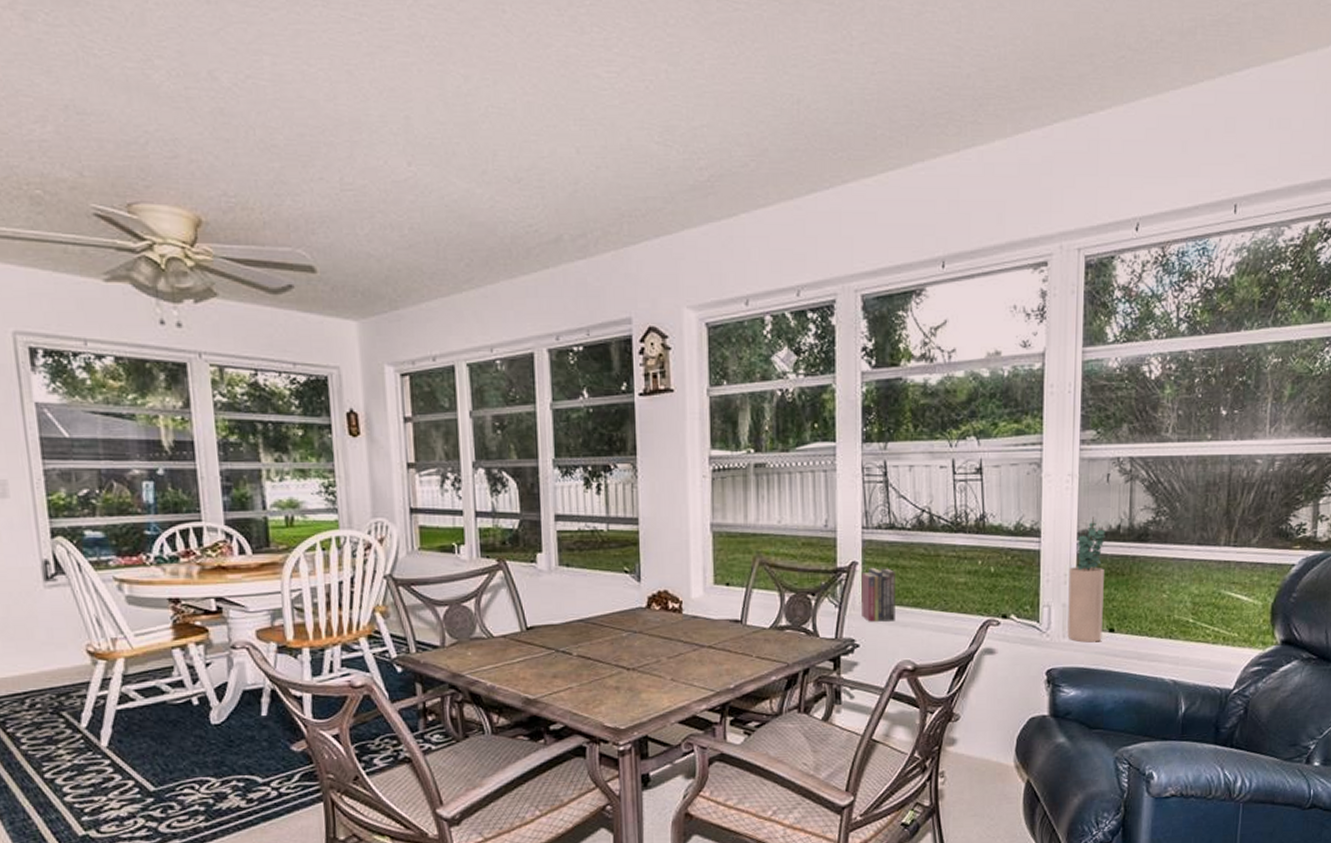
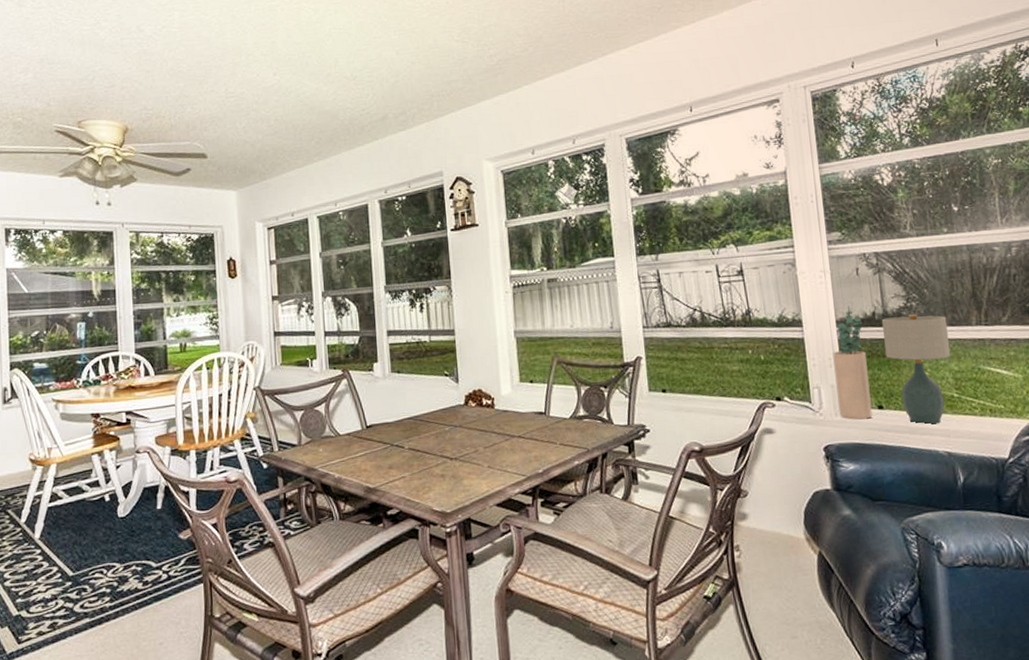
books: present [861,566,895,623] -> none [646,360,680,410]
table lamp: none [1125,529,1195,651] -> present [882,313,951,425]

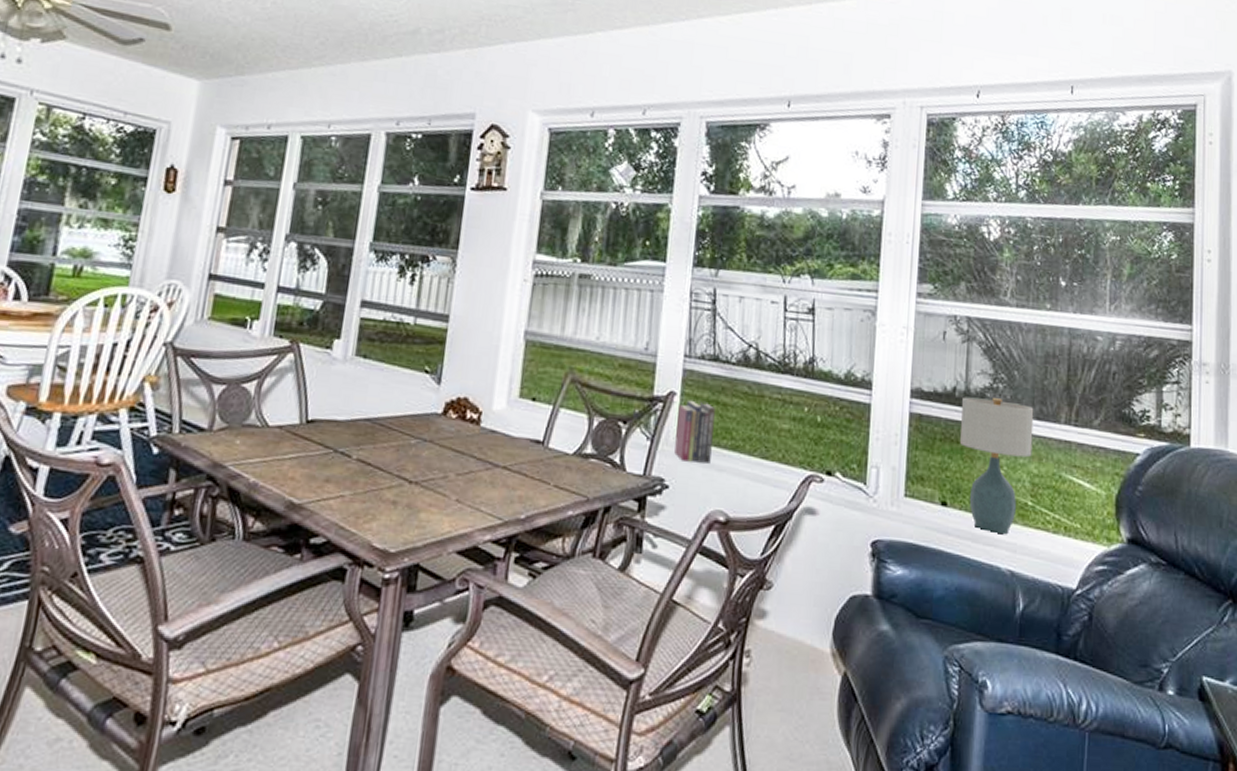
books: none [646,360,680,410] -> present [674,399,715,465]
vase: present [833,306,873,420] -> none [896,374,940,516]

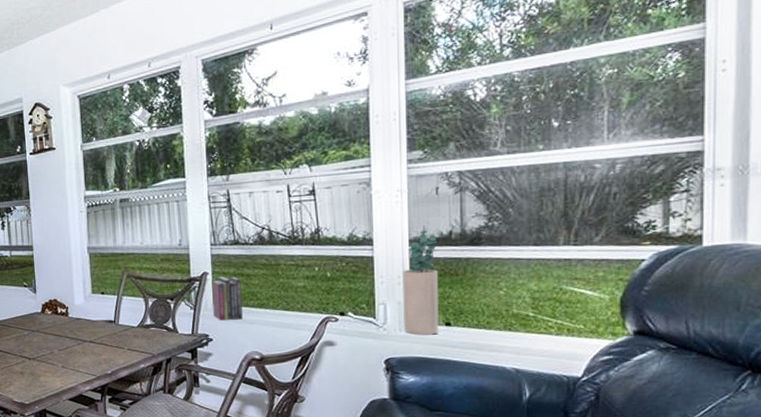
vase: none [896,374,940,516] -> present [402,225,439,336]
table lamp: present [960,397,1034,535] -> none [459,233,531,342]

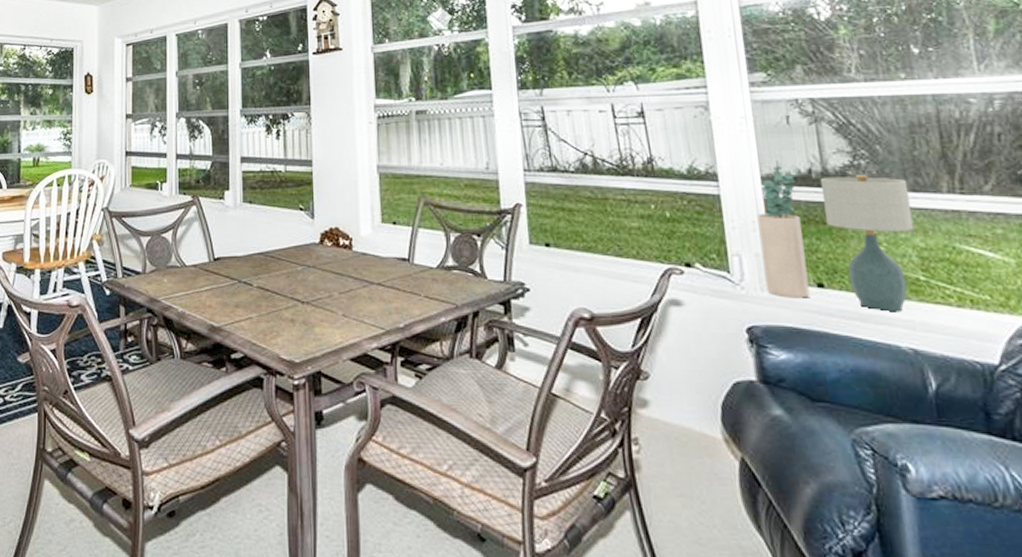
books: present [212,275,243,321] -> none [526,209,566,267]
table lamp: none [459,233,531,342] -> present [821,174,915,312]

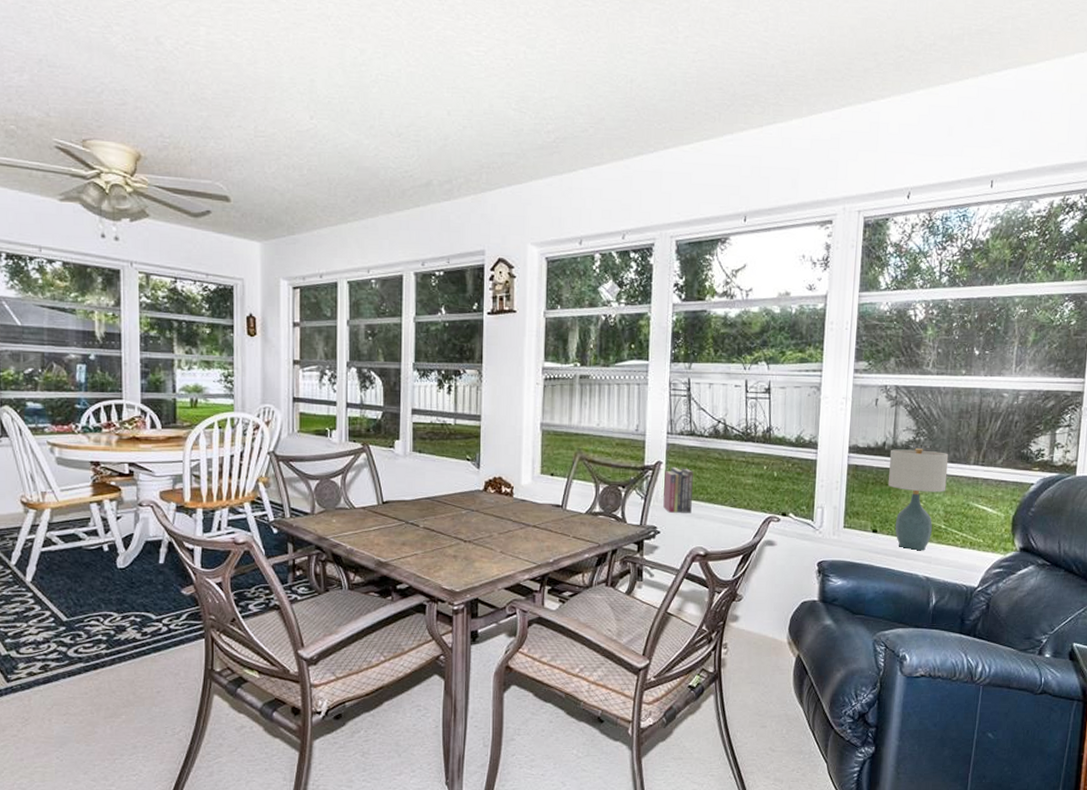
books: none [526,209,566,267] -> present [663,466,693,514]
vase: present [757,160,810,298] -> none [837,434,873,541]

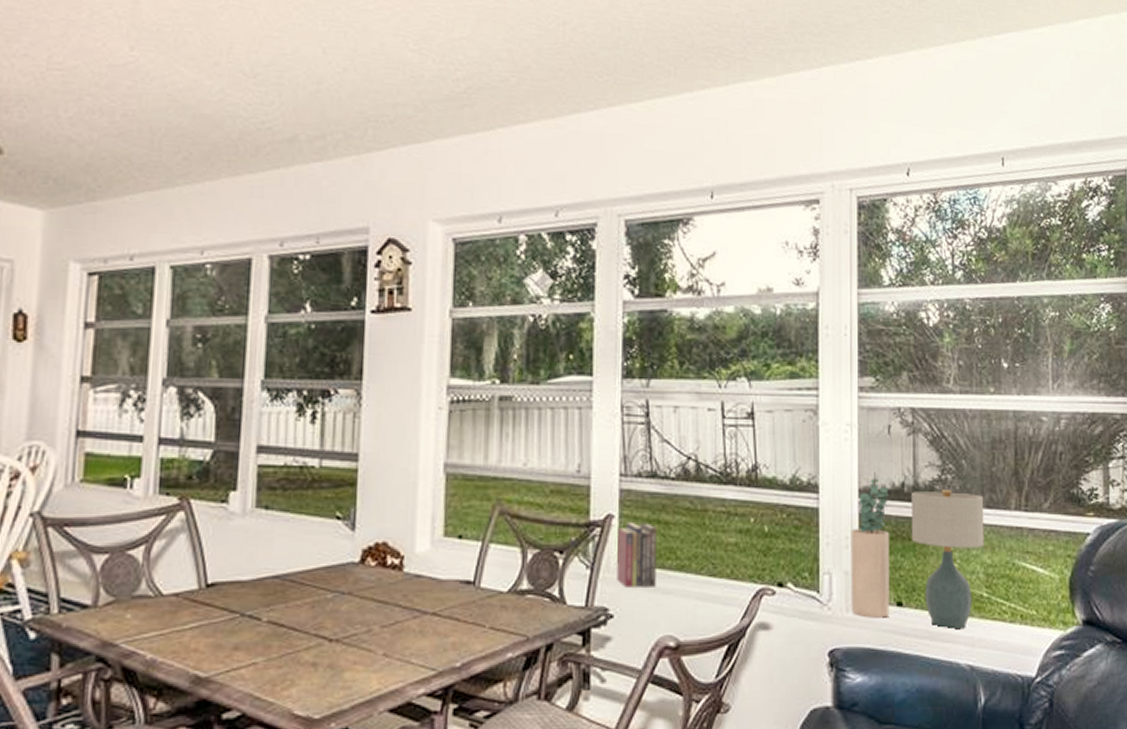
vase: none [837,434,873,541] -> present [851,472,890,618]

